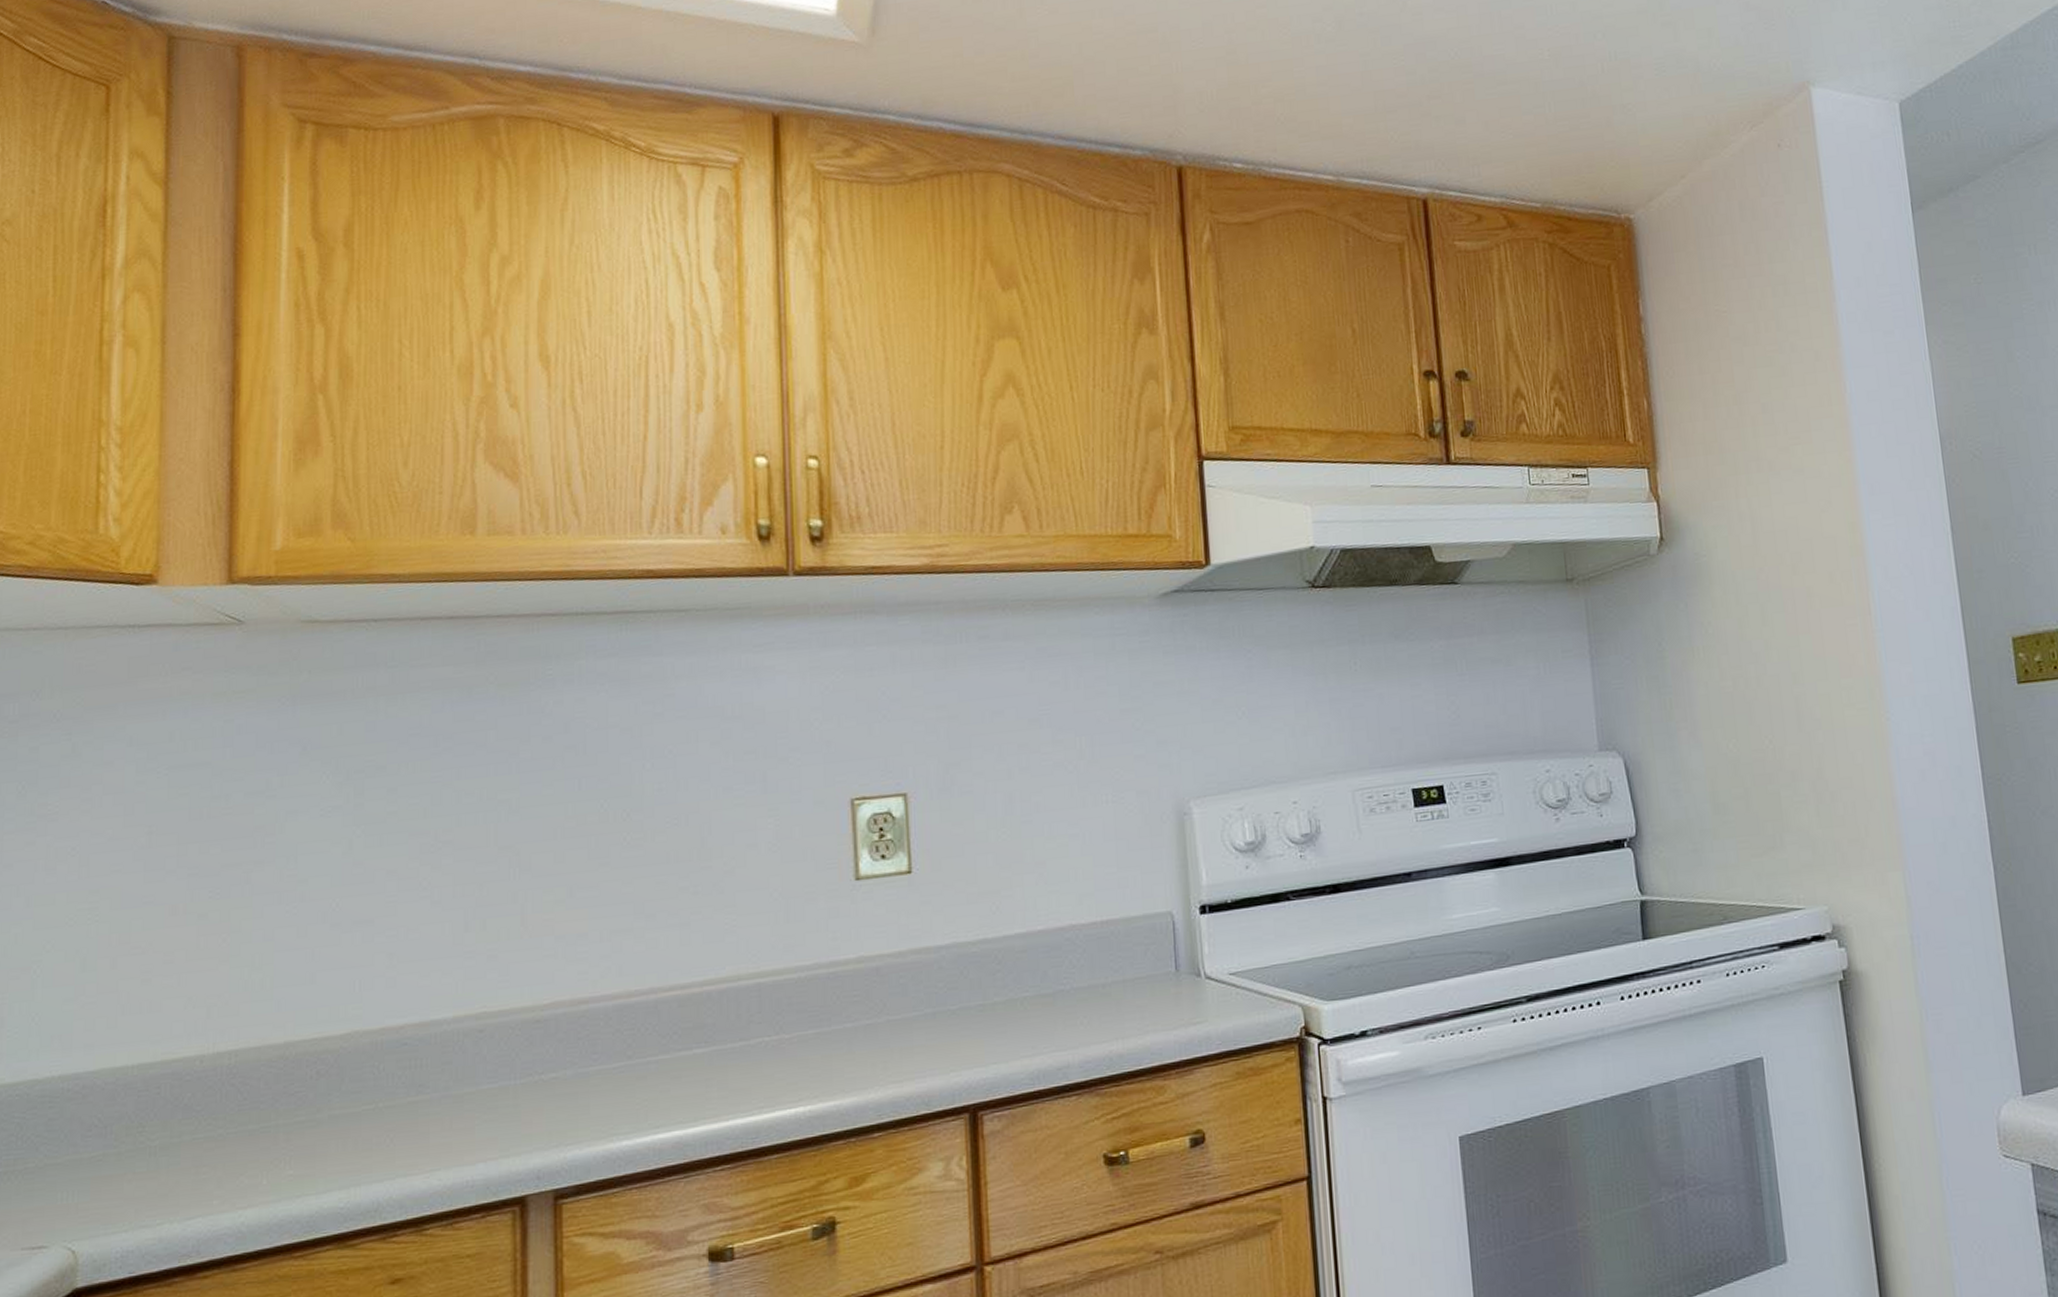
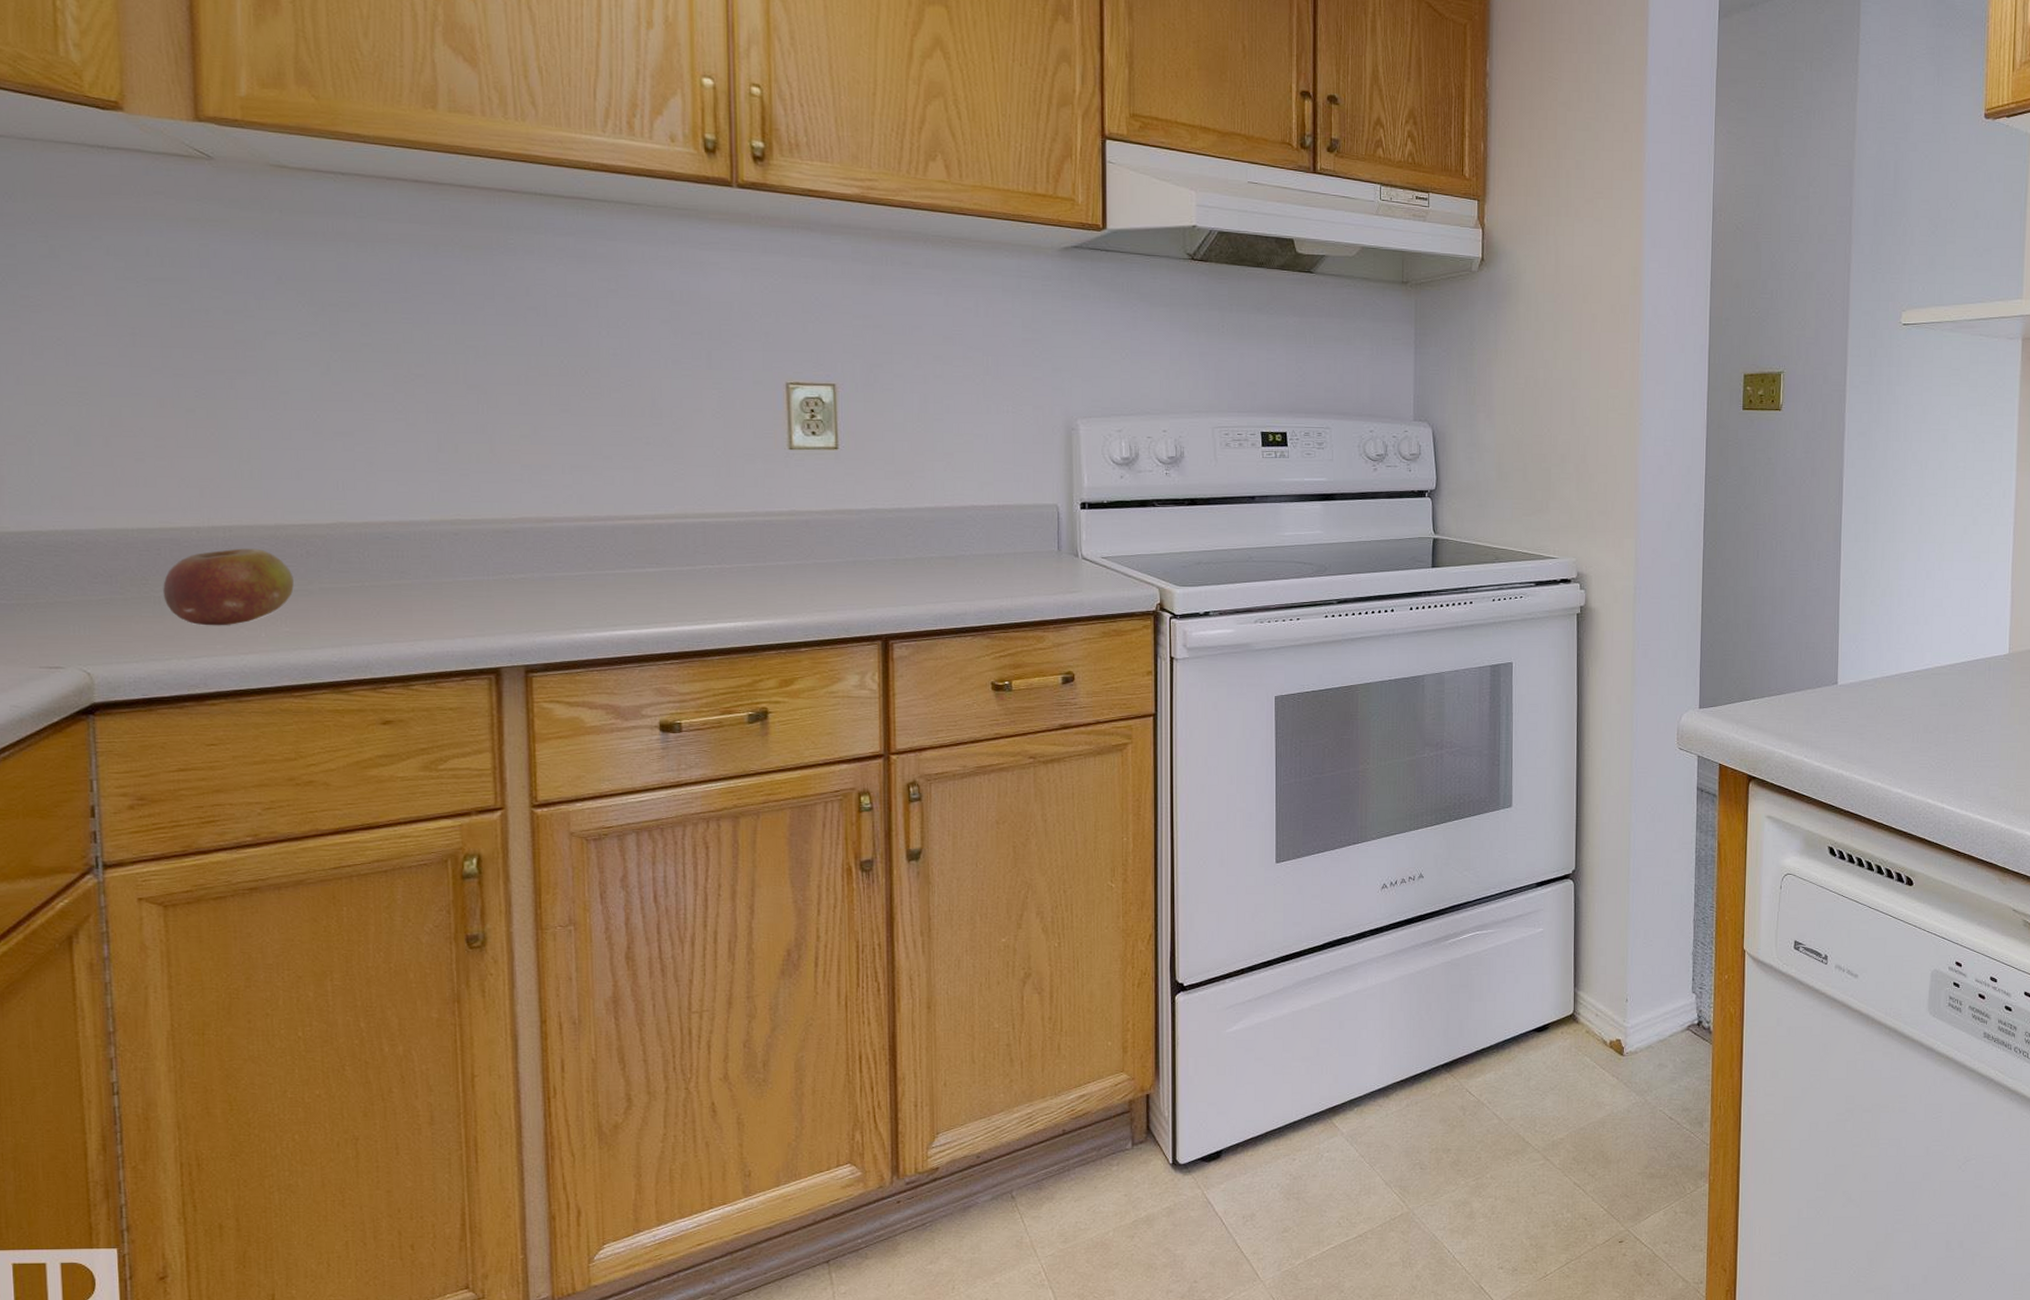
fruit: none [160,1074,301,1178] -> present [163,548,294,626]

